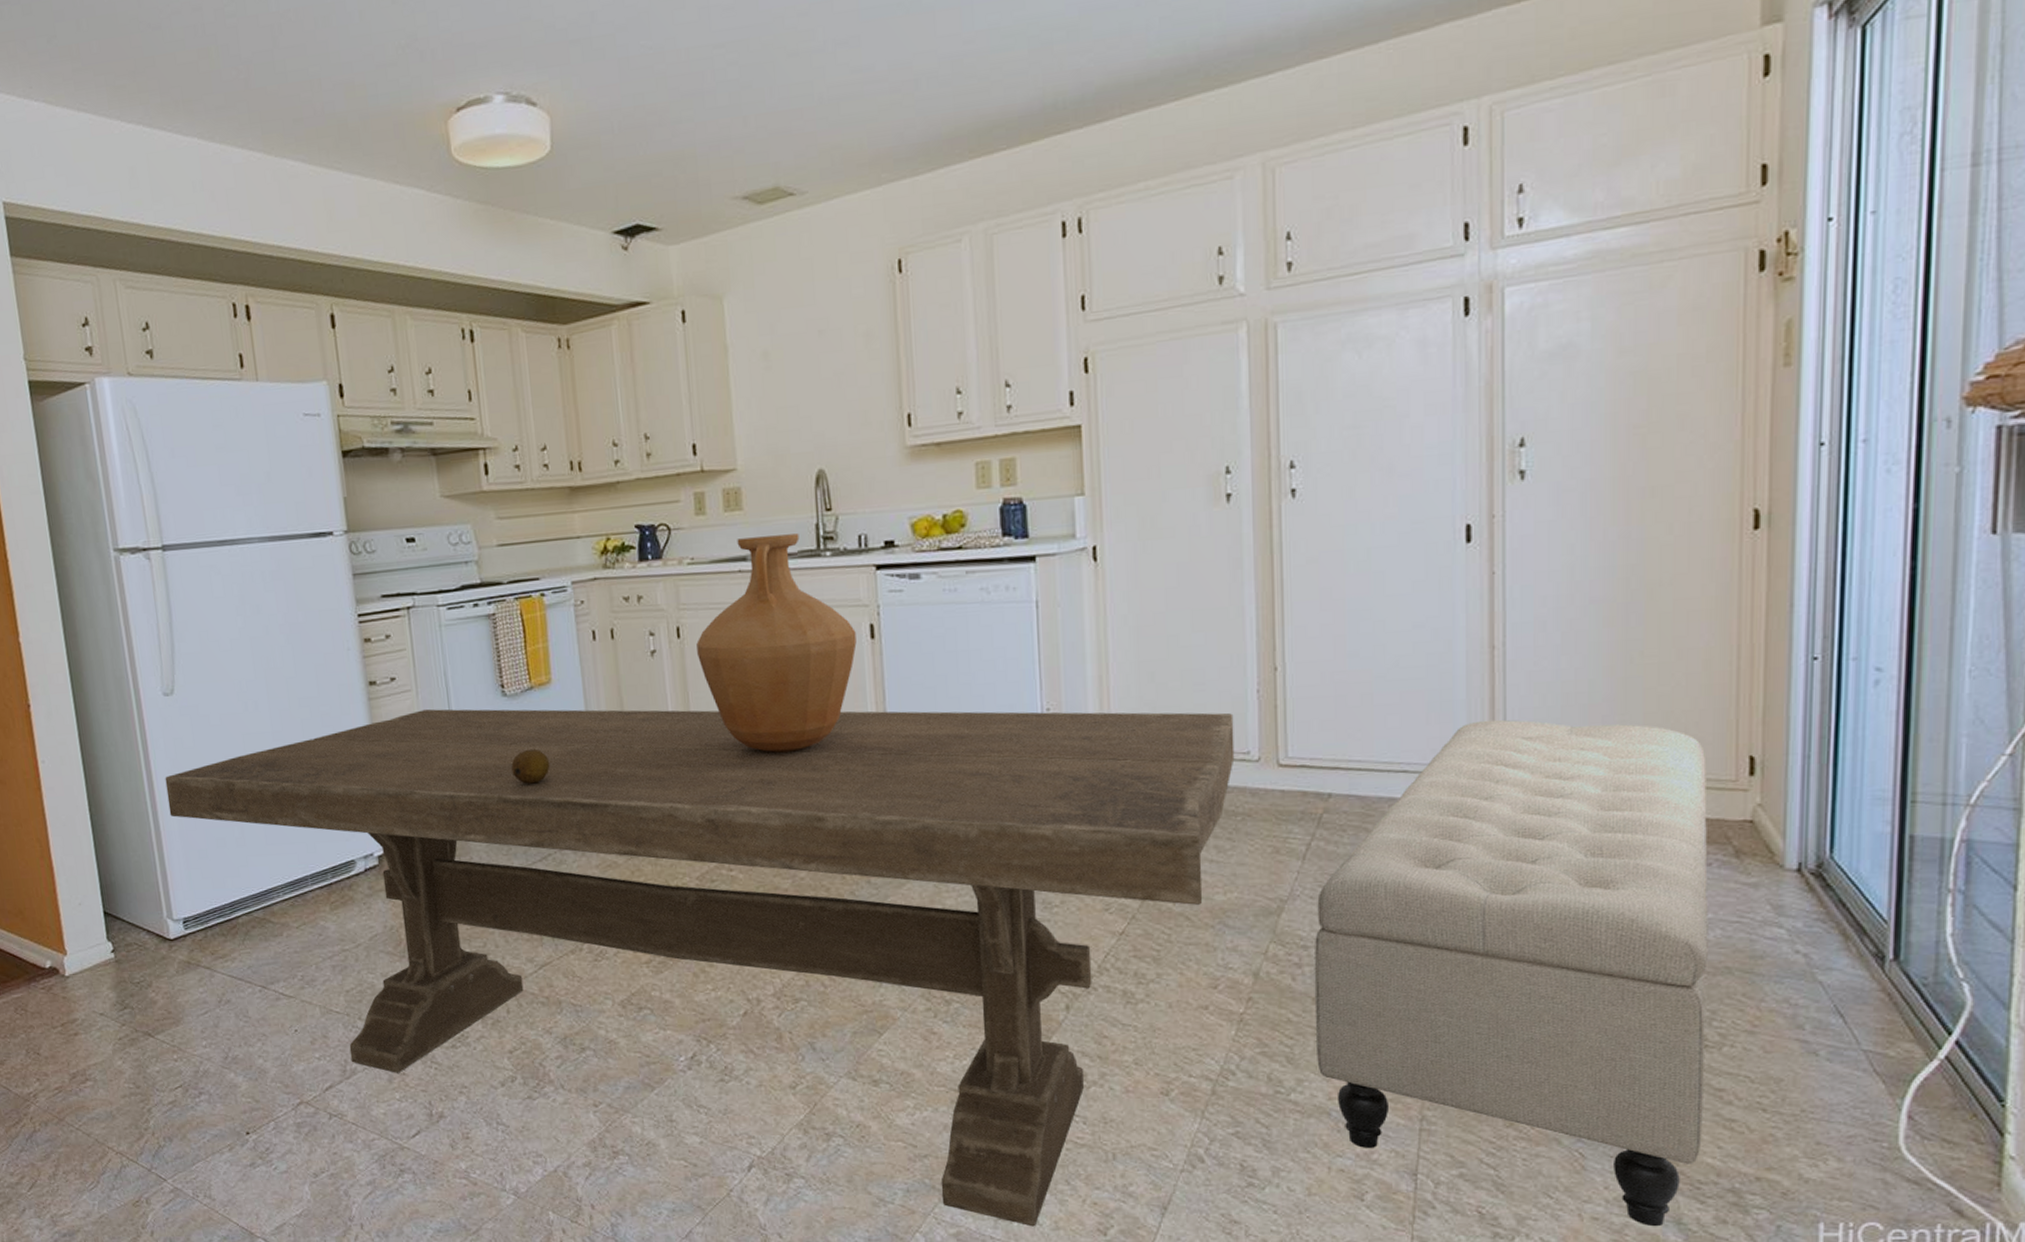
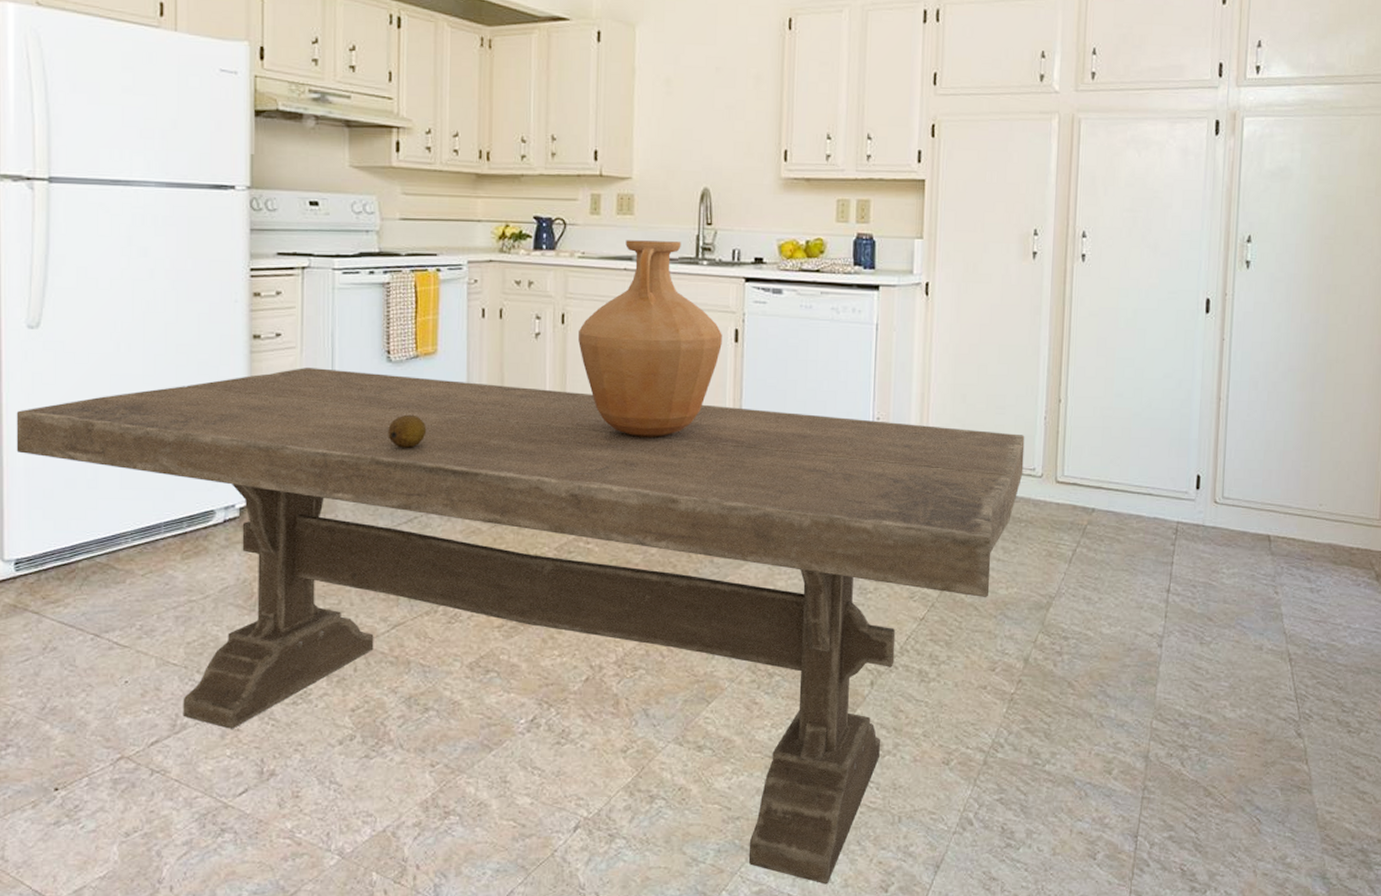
bench: present [1314,719,1709,1227] -> none [1068,457,1361,881]

